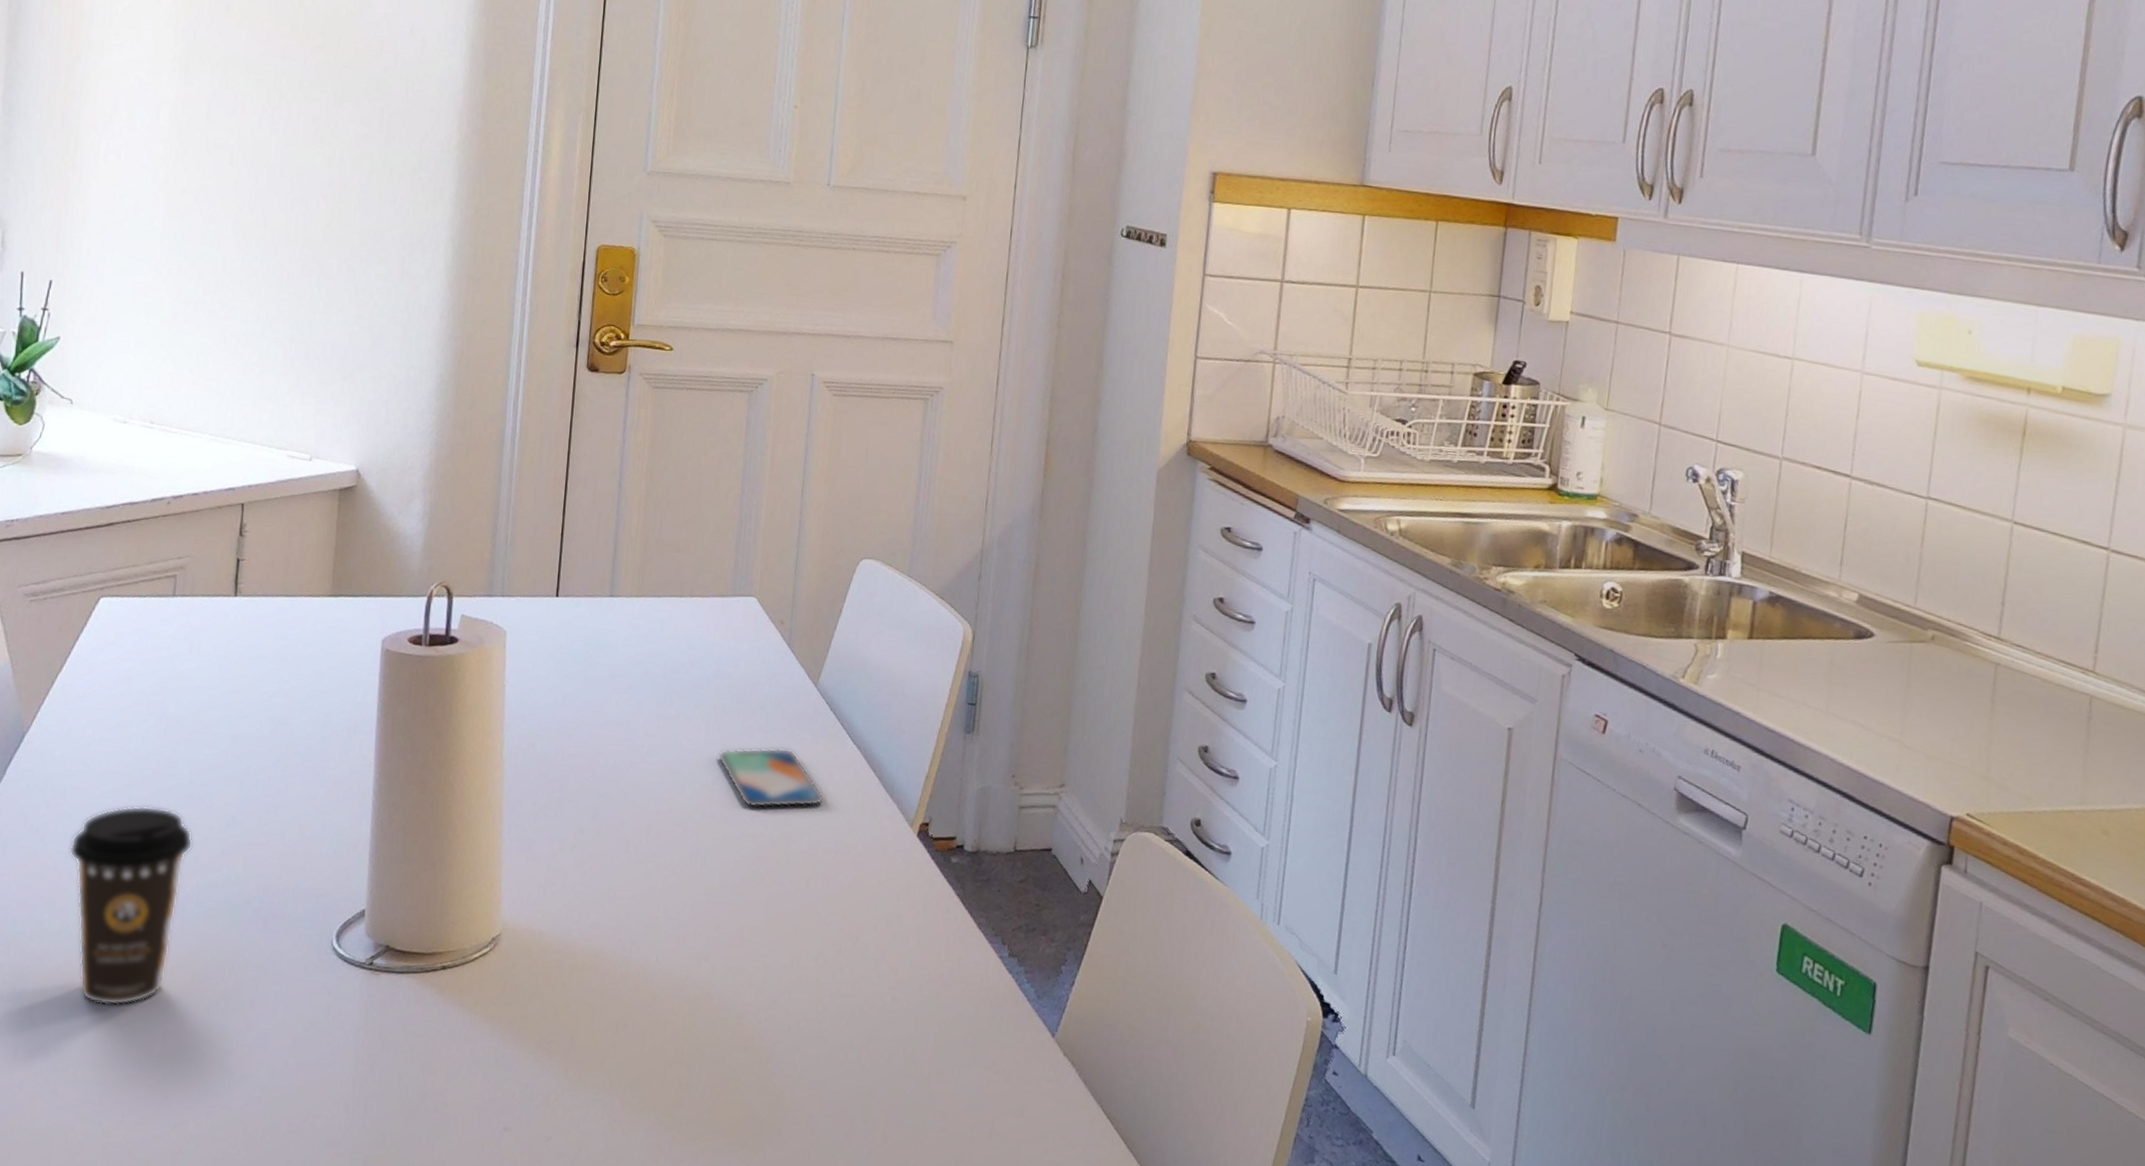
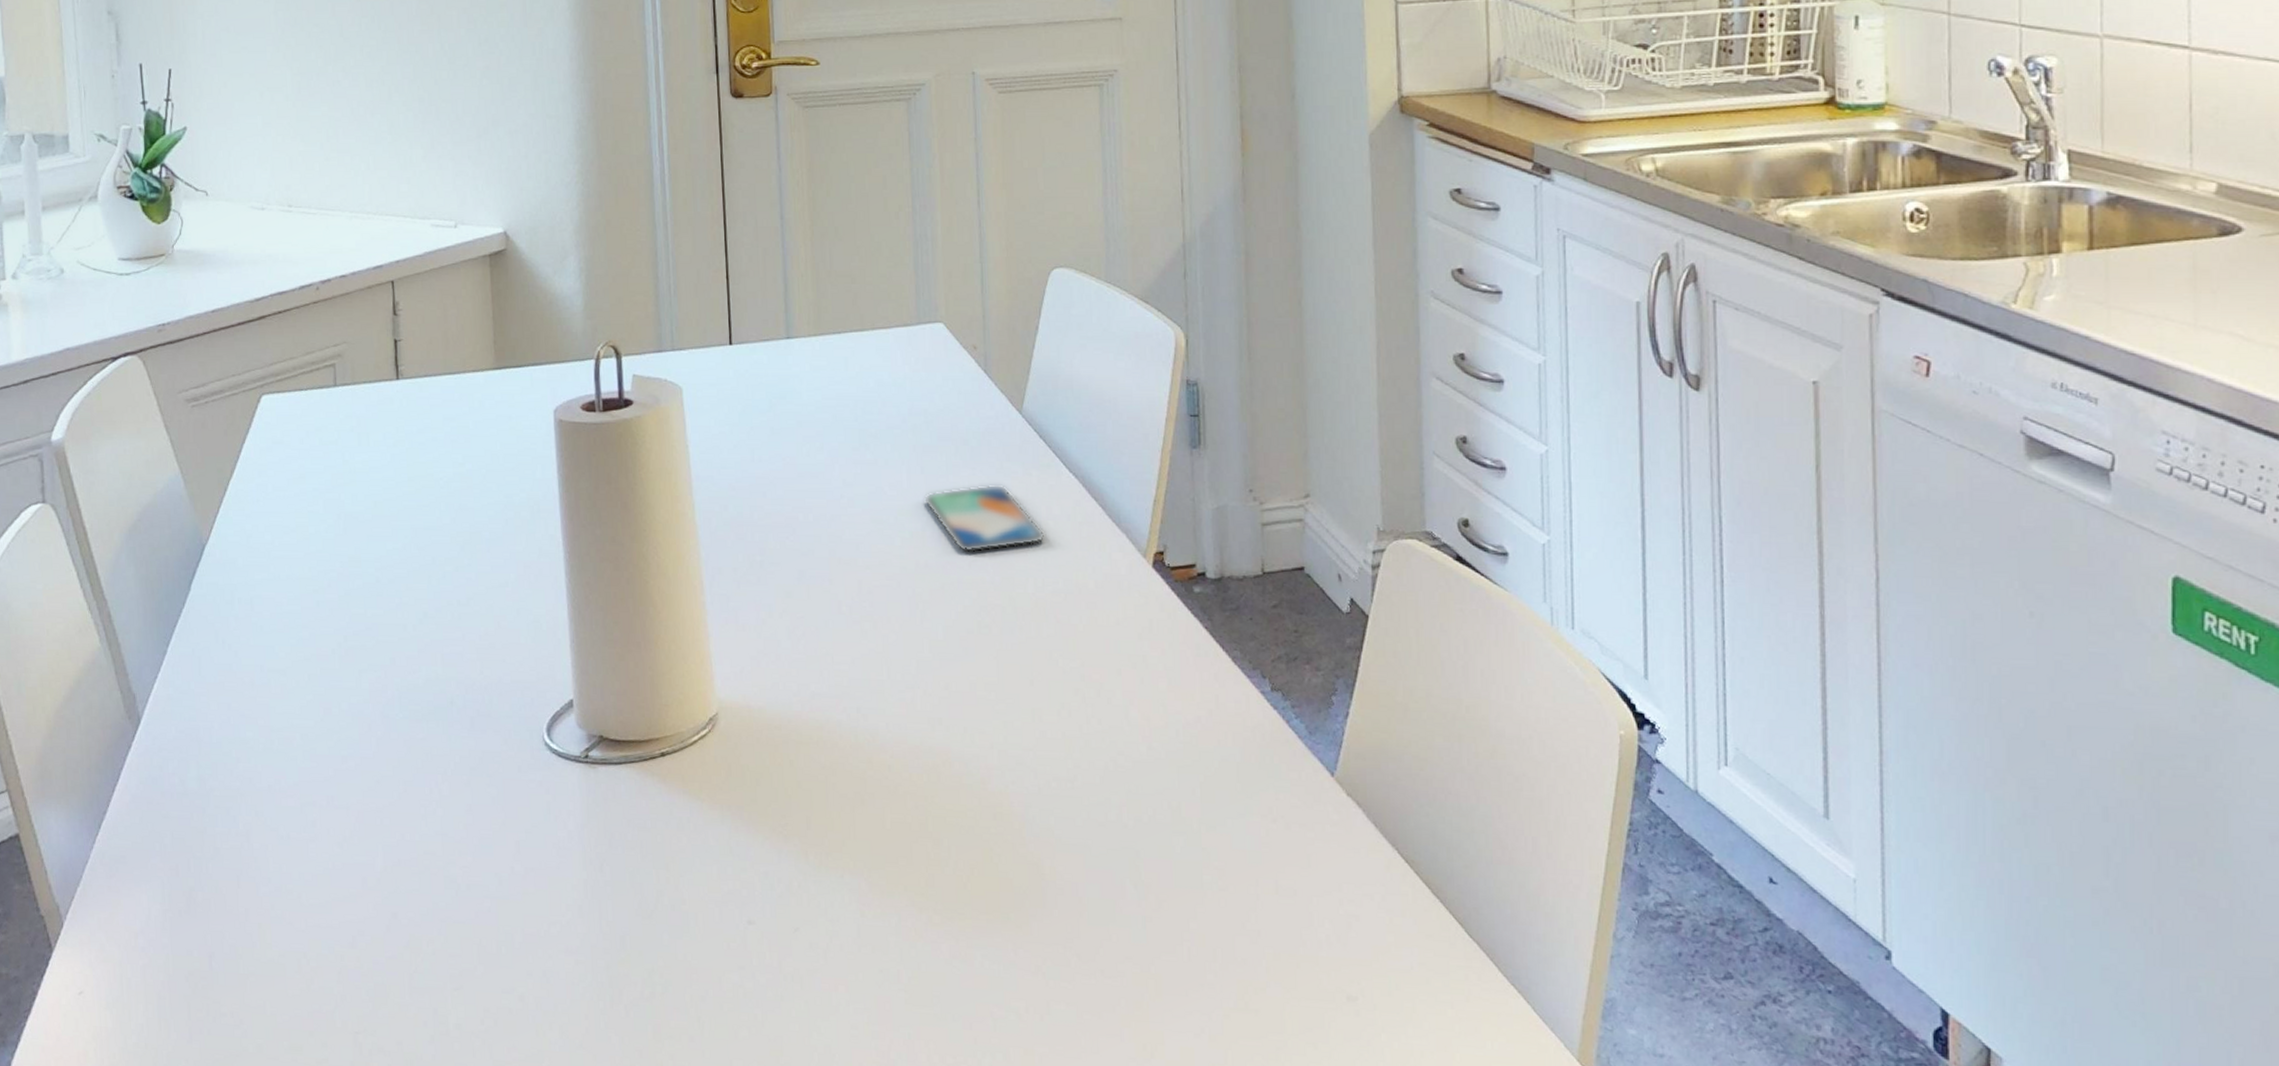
coffee cup: present [70,805,193,1006] -> none [264,610,388,823]

